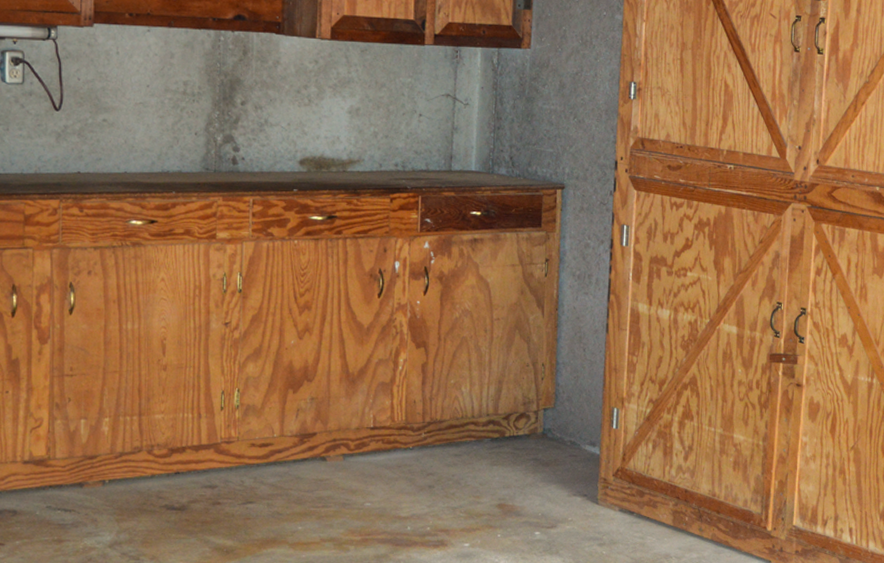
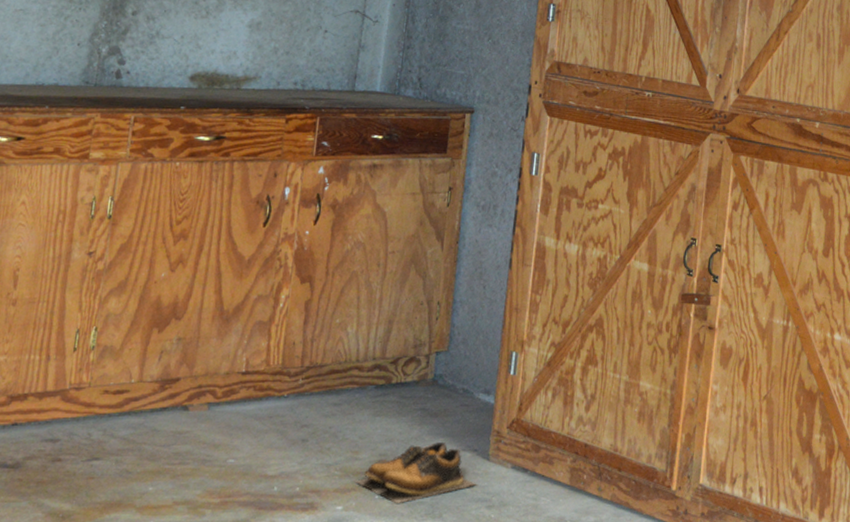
shoes: none [478,487,588,542] -> present [354,441,476,504]

